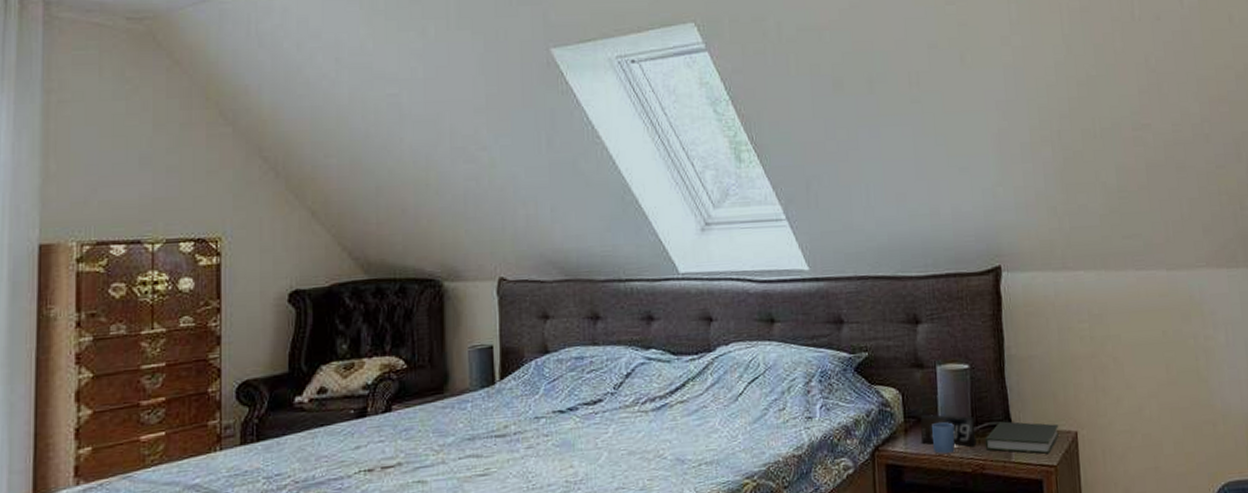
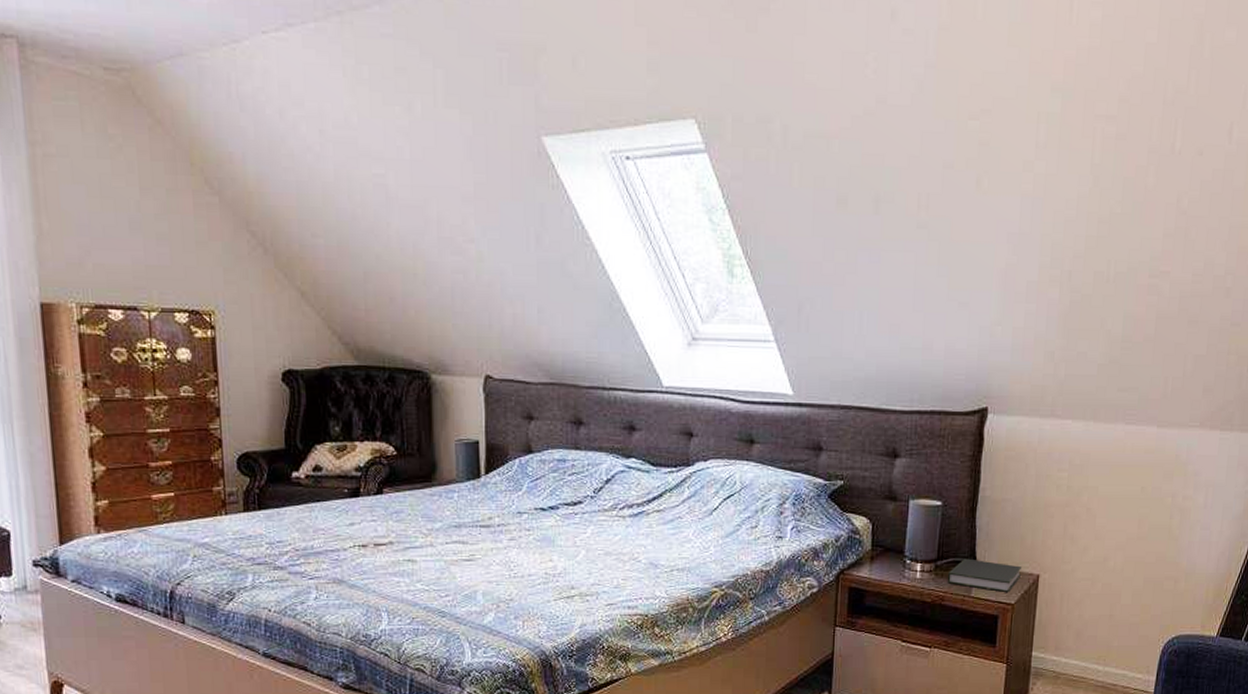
alarm clock: present [920,414,976,448] -> none [885,544,940,580]
mug: present [931,421,955,455] -> none [896,553,920,584]

